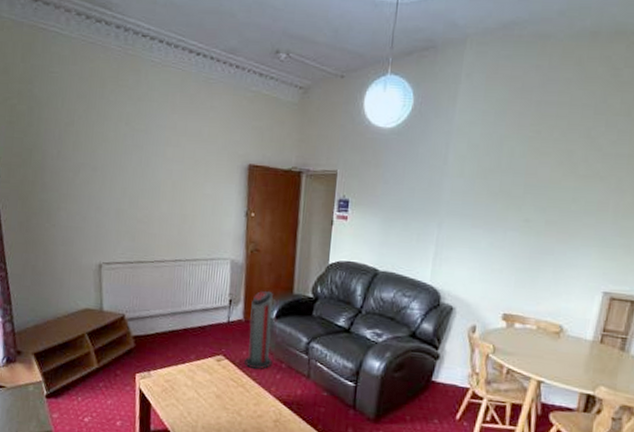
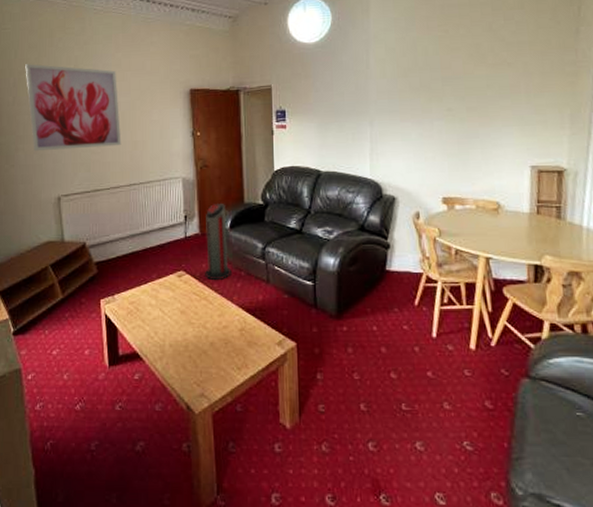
wall art: none [72,115,171,218] -> present [25,64,122,152]

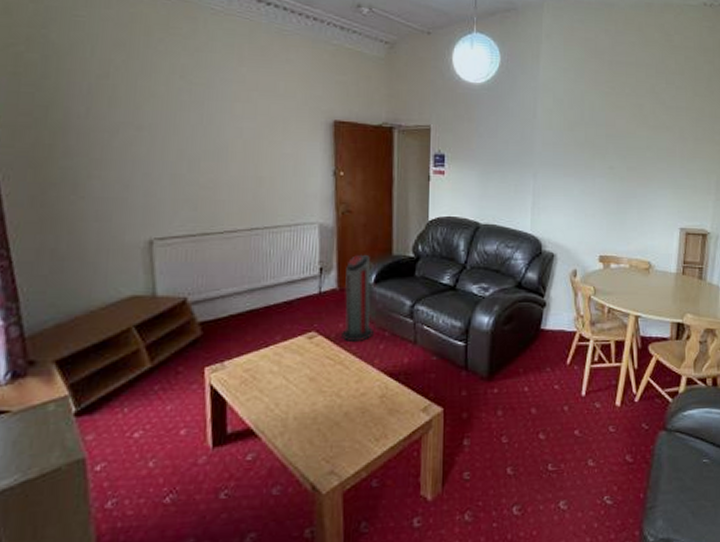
wall art: present [25,64,122,152] -> none [106,66,242,181]

